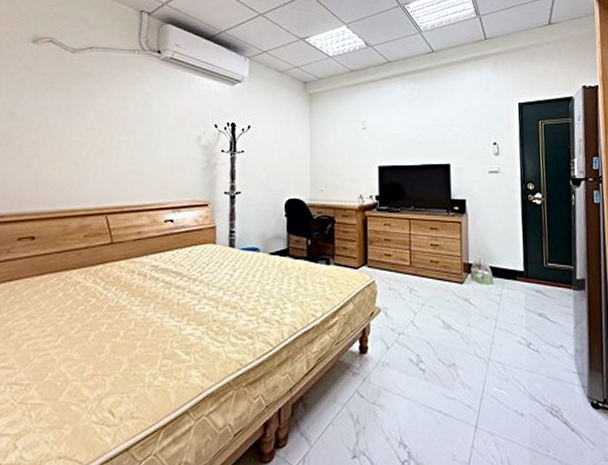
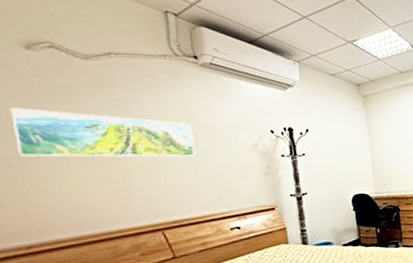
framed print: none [9,92,147,146] -> present [10,107,195,157]

